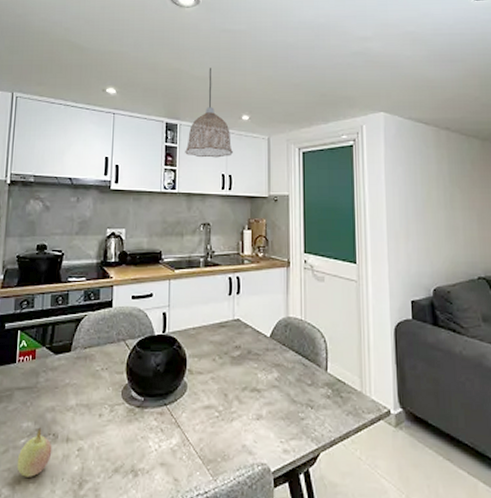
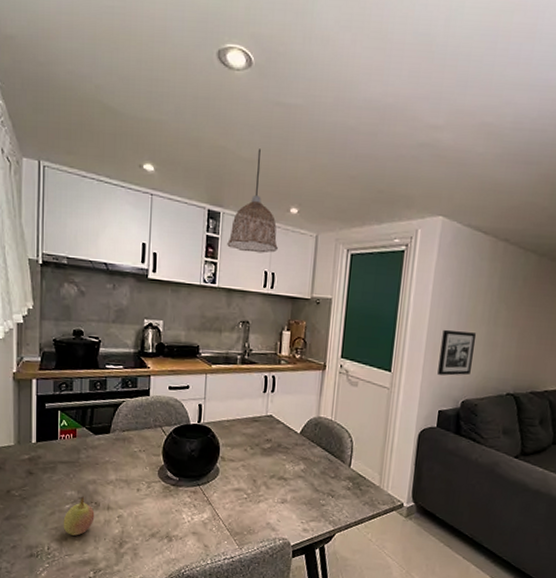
picture frame: none [402,216,437,263] -> present [437,329,477,376]

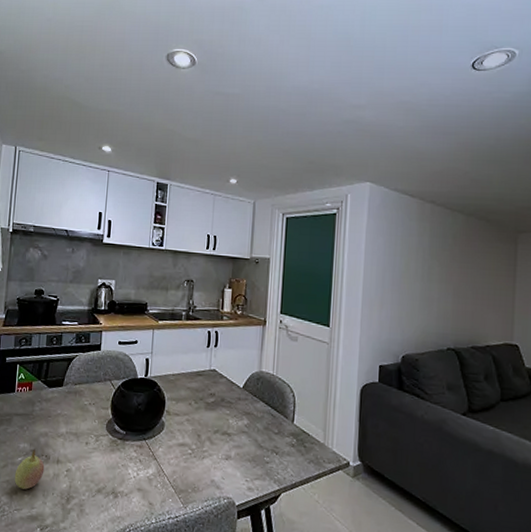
pendant lamp: present [227,149,278,253] -> none [173,130,219,219]
picture frame: present [437,329,477,376] -> none [376,285,412,331]

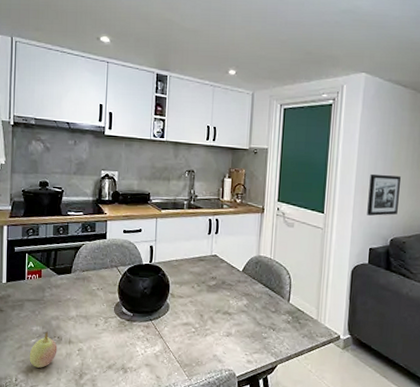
picture frame: none [376,285,412,331] -> present [367,173,402,216]

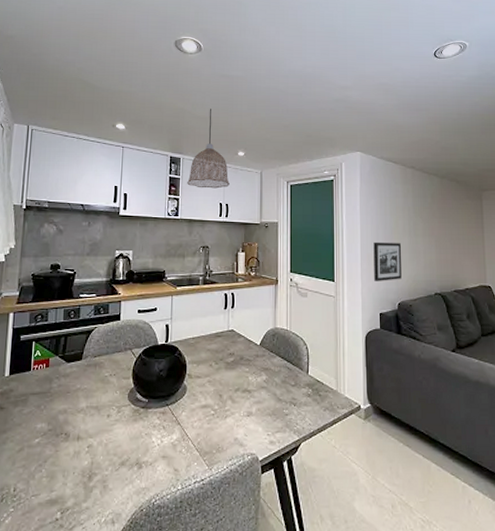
fruit: present [29,331,58,368] -> none [31,428,64,472]
pendant lamp: none [174,20,218,110] -> present [187,109,230,189]

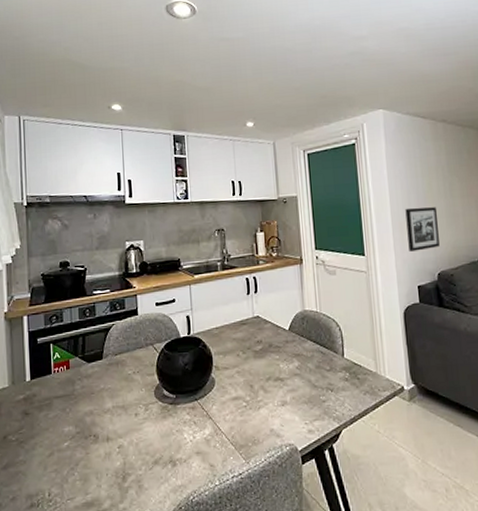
pendant lamp: present [187,109,230,189] -> none [194,78,240,167]

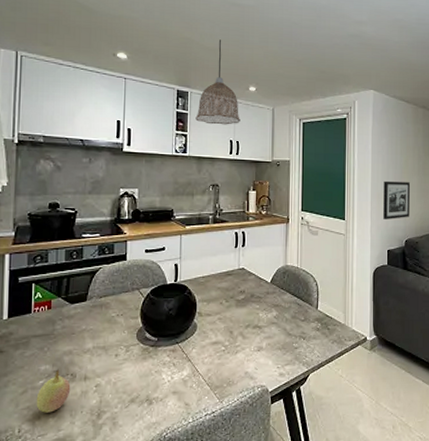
fruit: none [62,430,95,476] -> present [36,369,71,413]
pendant lamp: none [194,78,240,167] -> present [195,40,240,125]

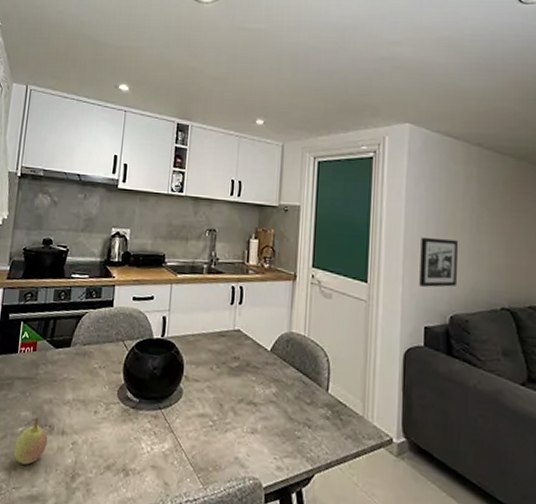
pendant lamp: present [195,40,240,125] -> none [195,68,244,163]

